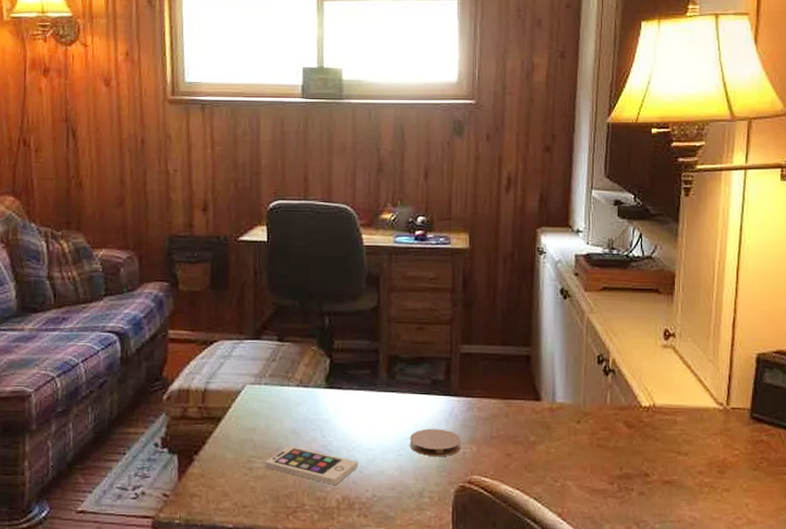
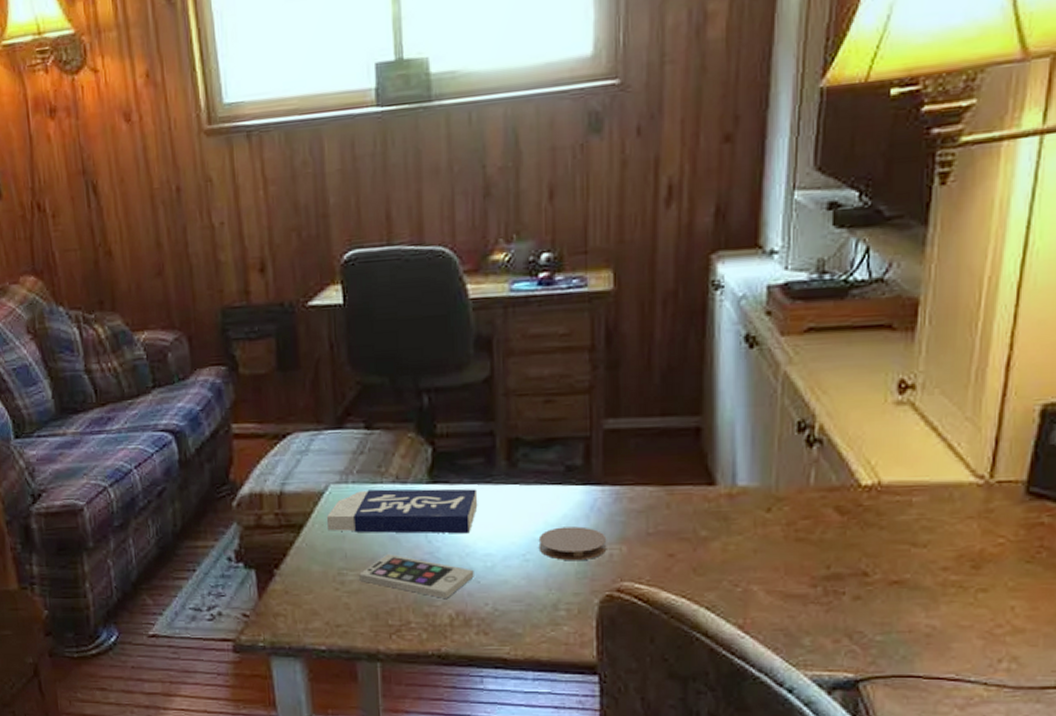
book: none [241,391,364,431] -> present [326,488,478,534]

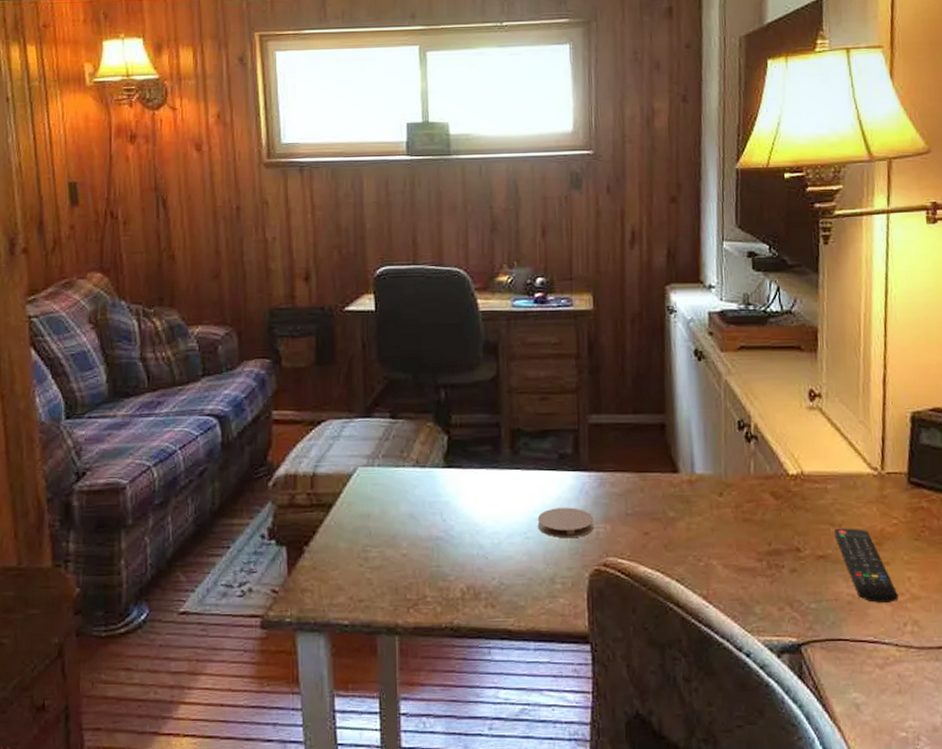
book: present [326,488,478,534] -> none [353,472,486,514]
smartphone: present [359,554,474,598] -> none [382,532,483,573]
remote control: none [916,548,995,636] -> present [834,528,899,603]

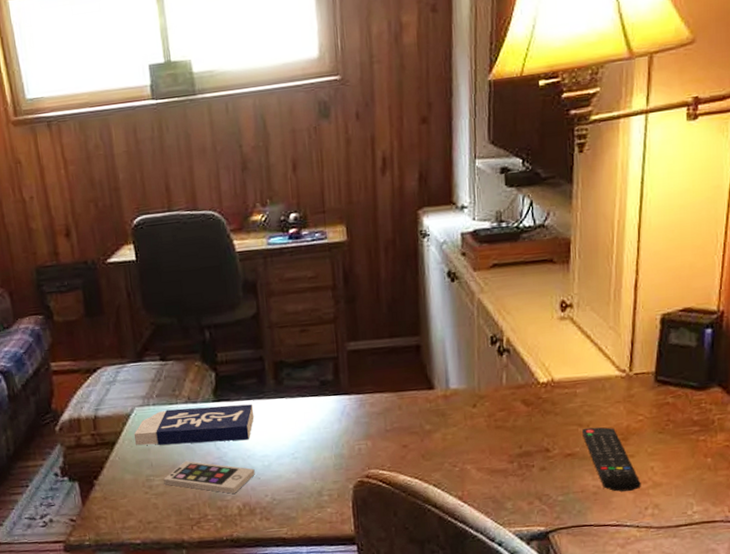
book: none [353,472,486,514] -> present [133,404,254,446]
smartphone: none [382,532,483,573] -> present [164,461,255,494]
coaster: present [537,507,594,539] -> none [303,428,356,456]

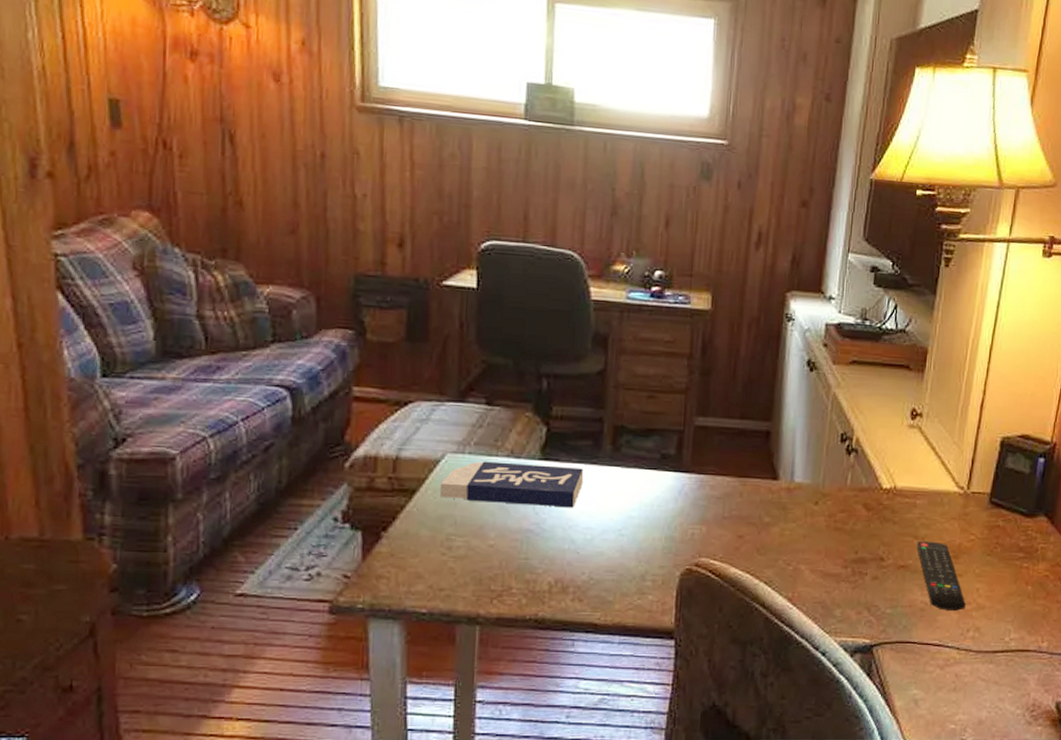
smartphone: present [164,461,255,494] -> none [467,523,575,567]

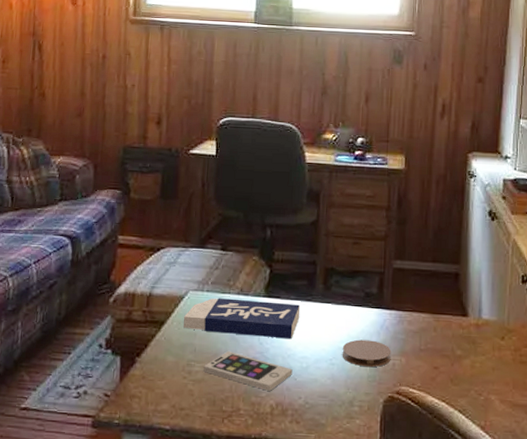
smartphone: none [467,523,575,567] -> present [203,351,293,391]
coaster: none [633,507,691,538] -> present [342,339,392,368]

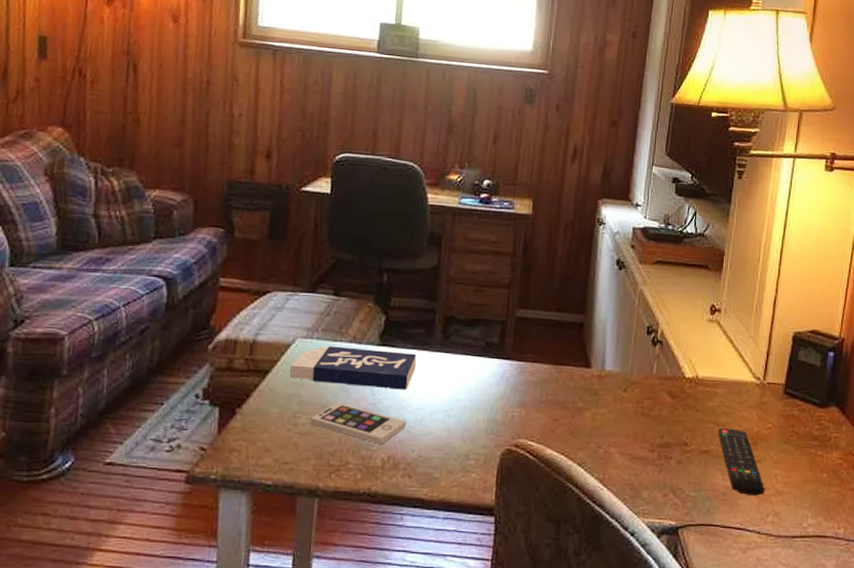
coaster: present [342,339,392,368] -> none [459,390,511,420]

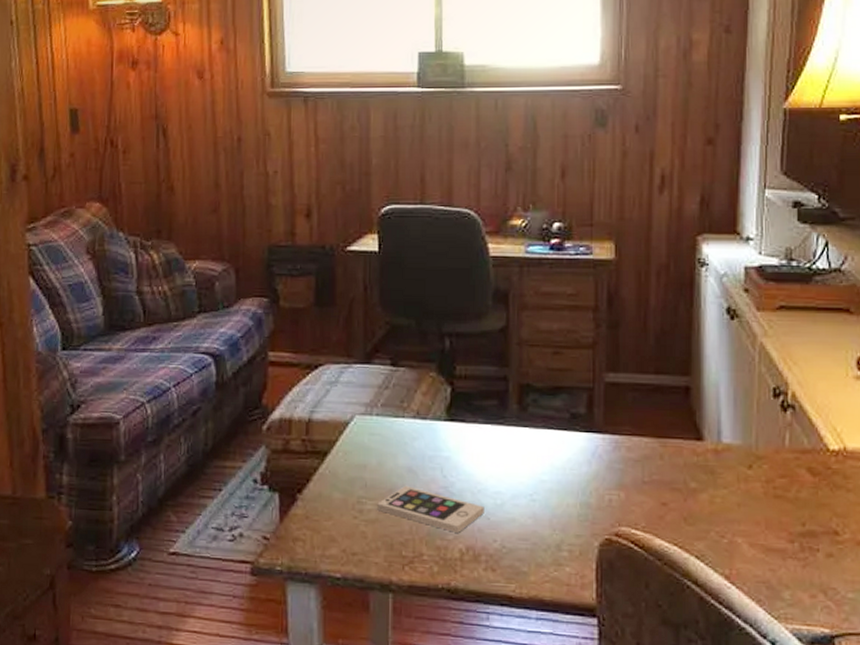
book: present [289,346,417,390] -> none [350,423,491,471]

